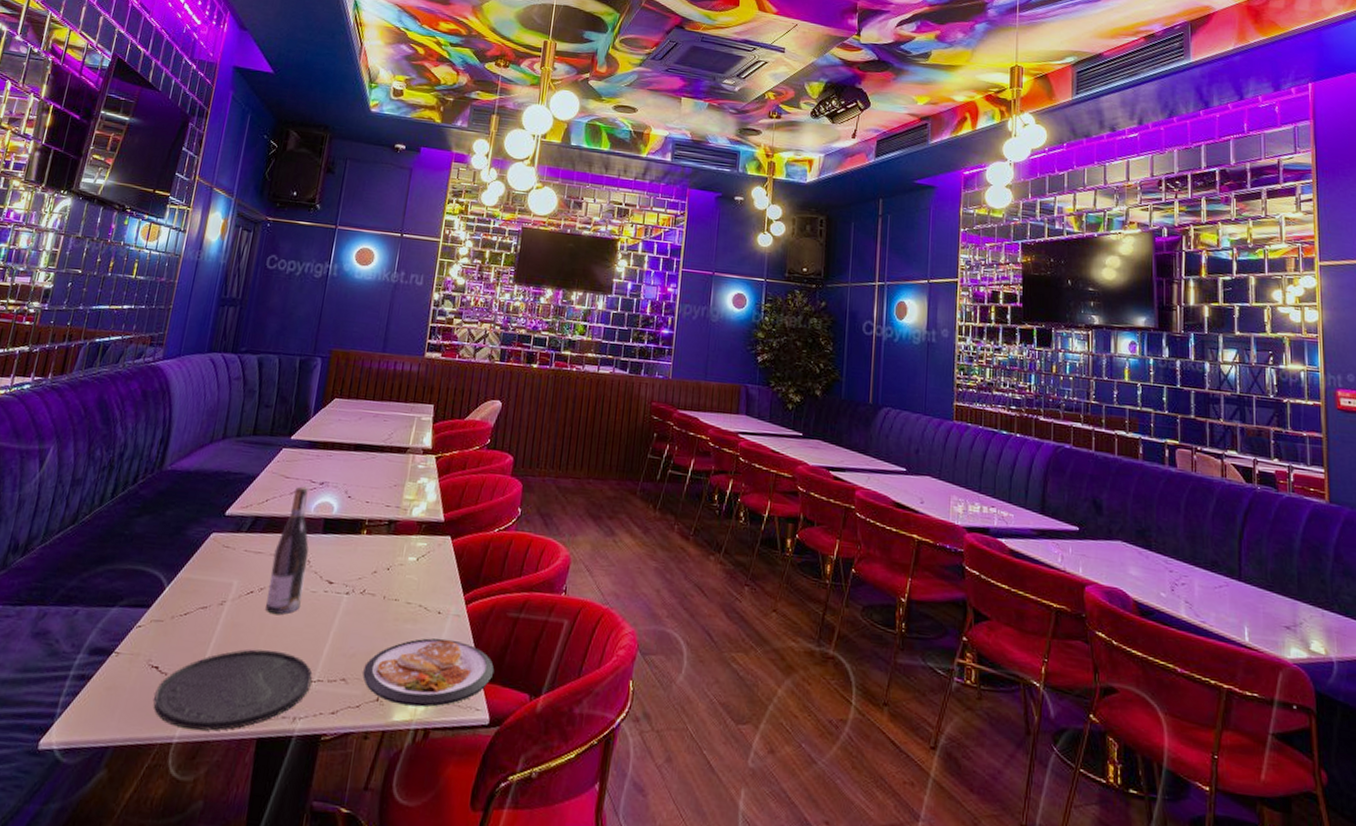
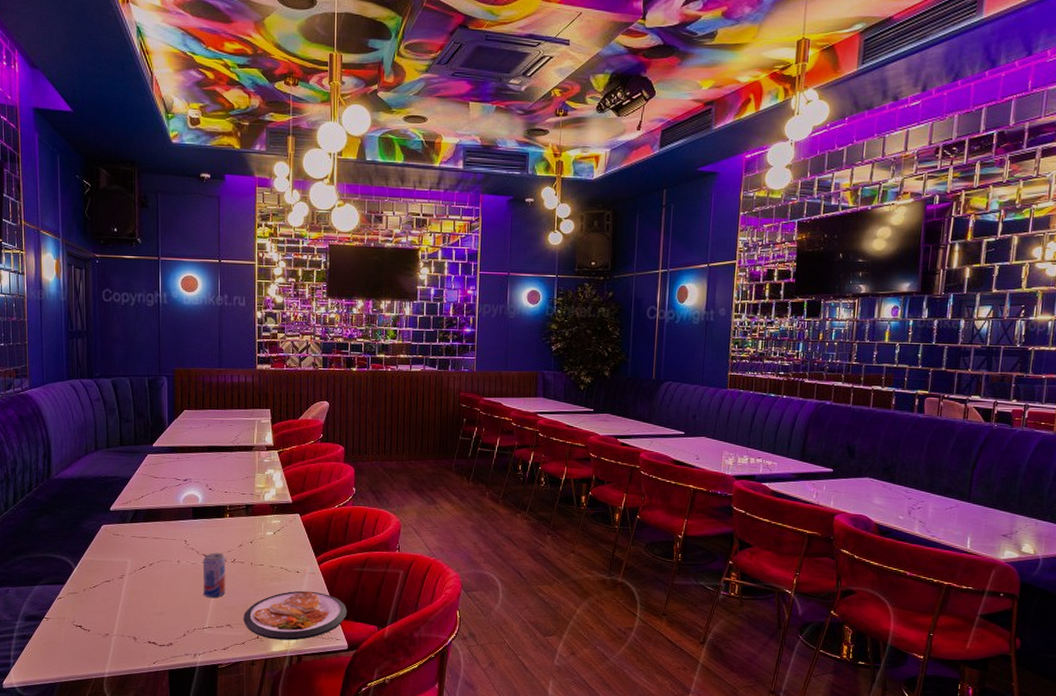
plate: present [153,649,312,731] -> none [83,608,203,668]
wine bottle: present [265,486,309,615] -> none [156,483,185,582]
beverage can: none [319,578,354,641] -> present [202,552,226,598]

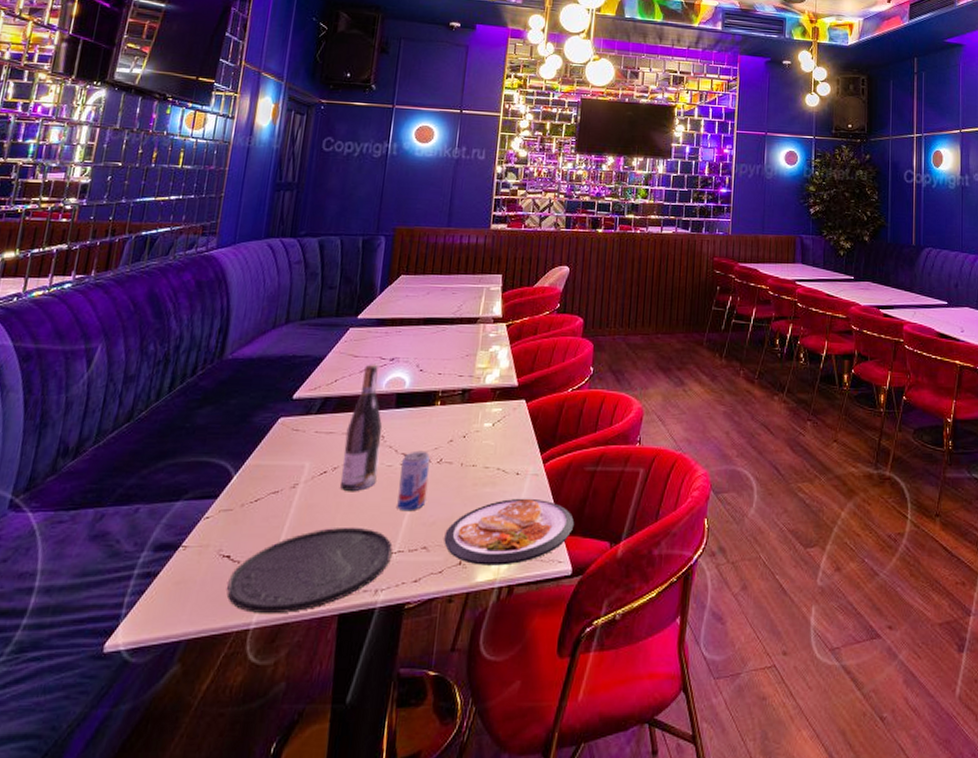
plate: none [83,608,203,668] -> present [227,527,392,614]
wine bottle: none [156,483,185,582] -> present [340,364,383,491]

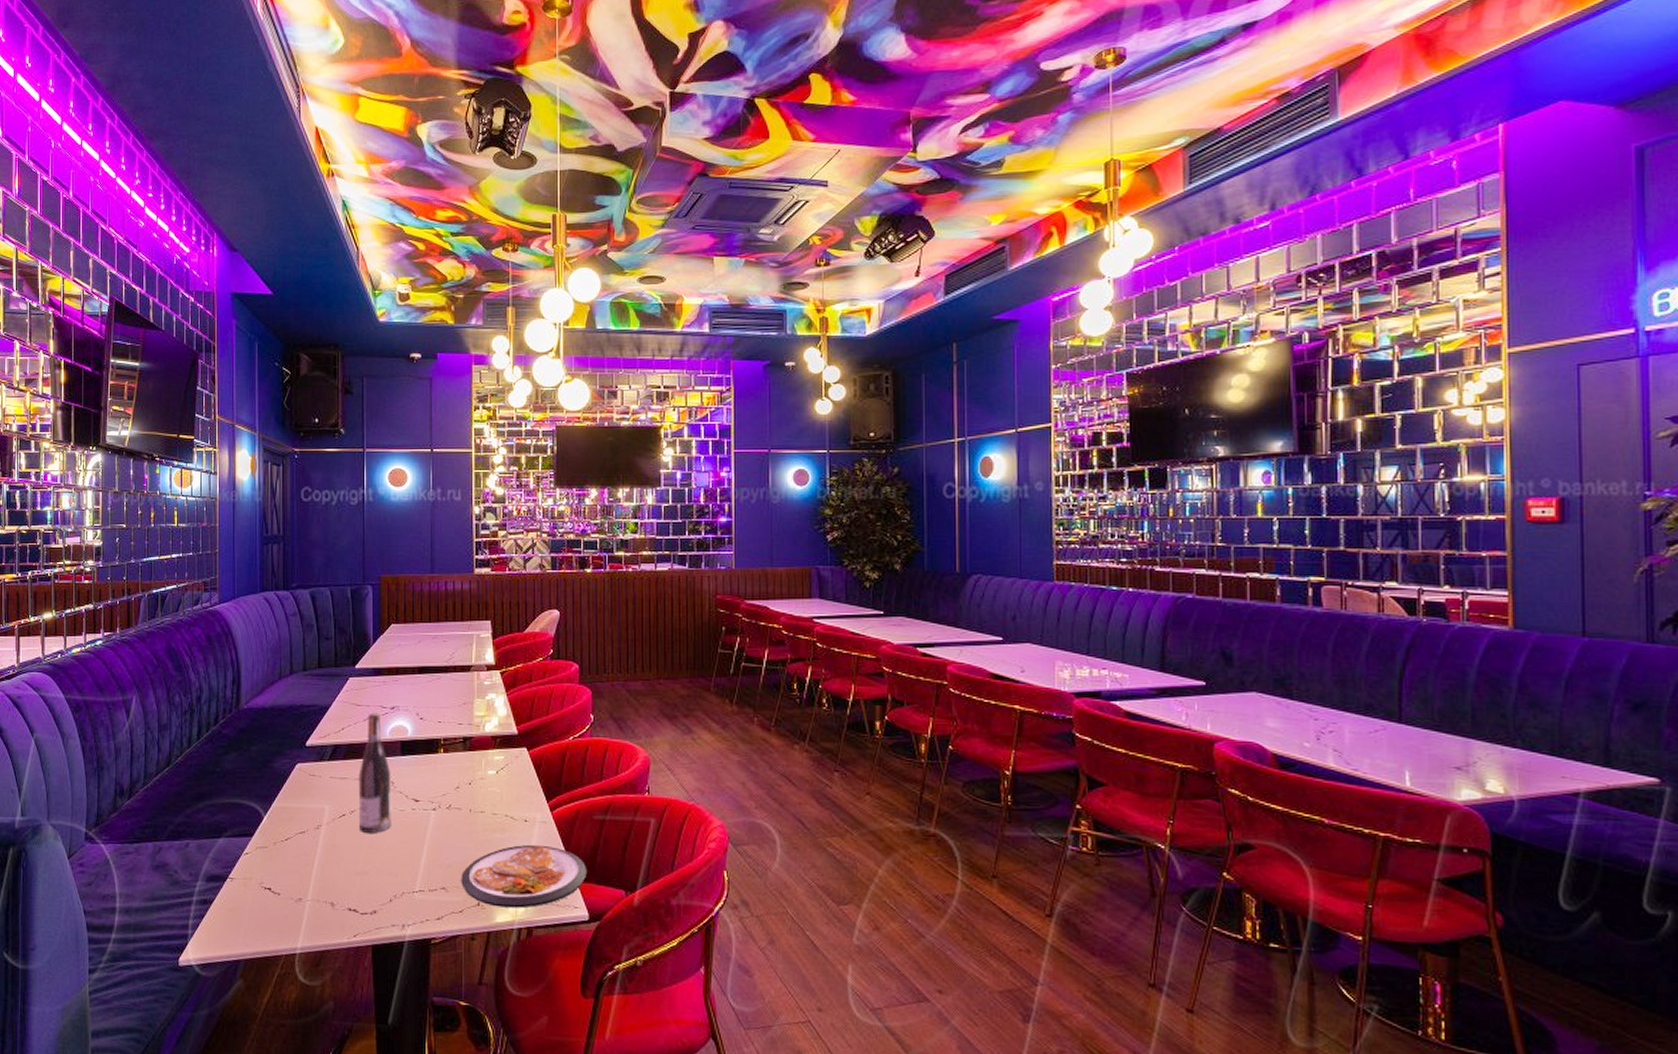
plate: present [227,527,392,614] -> none [273,866,413,942]
beverage can: present [397,450,431,512] -> none [412,796,440,854]

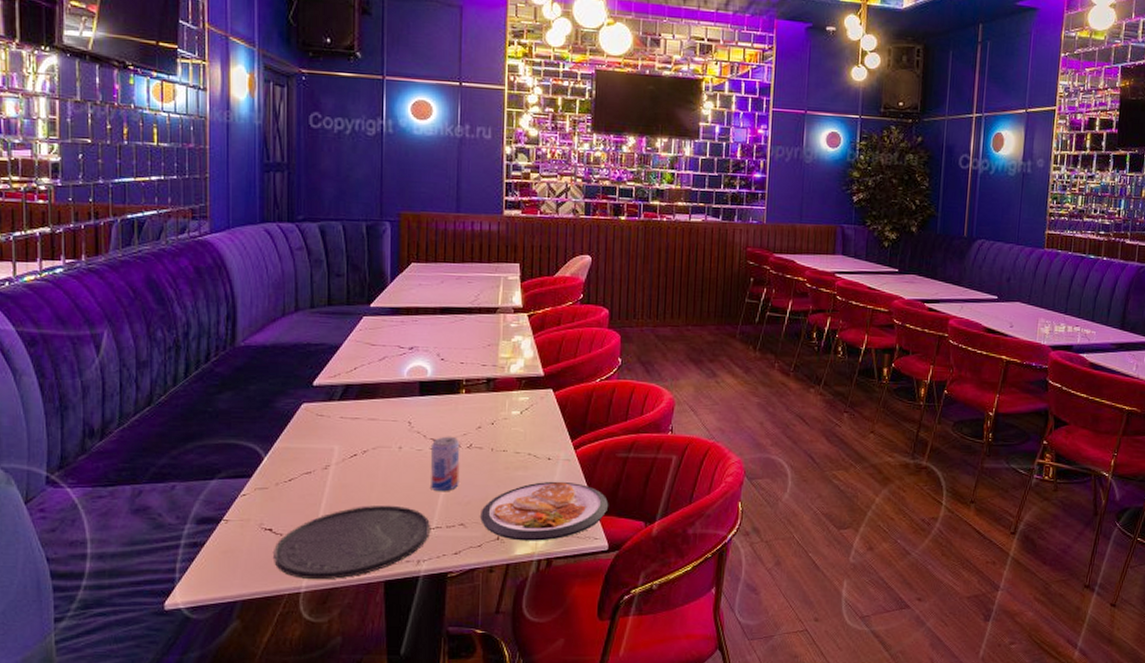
plate: none [273,866,413,942] -> present [274,505,430,580]
wine bottle: present [358,712,391,833] -> none [371,352,408,473]
beverage can: none [412,796,440,854] -> present [430,436,460,492]

